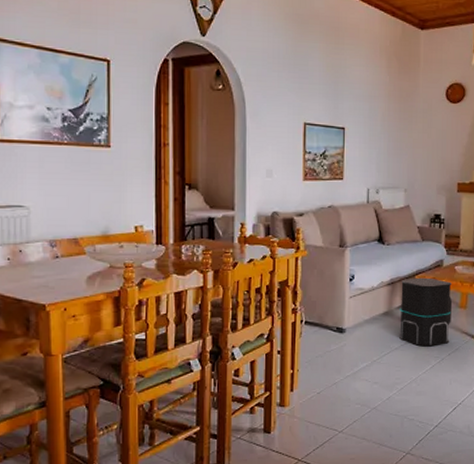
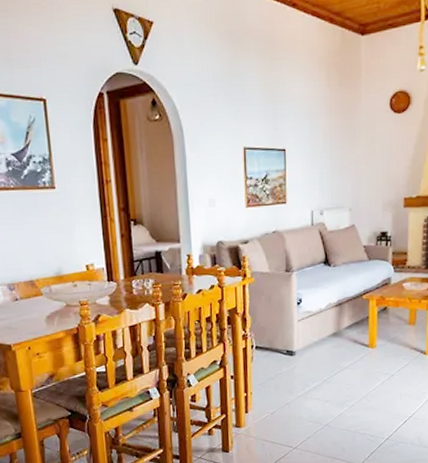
speaker: present [399,277,452,347] -> none [348,296,400,365]

